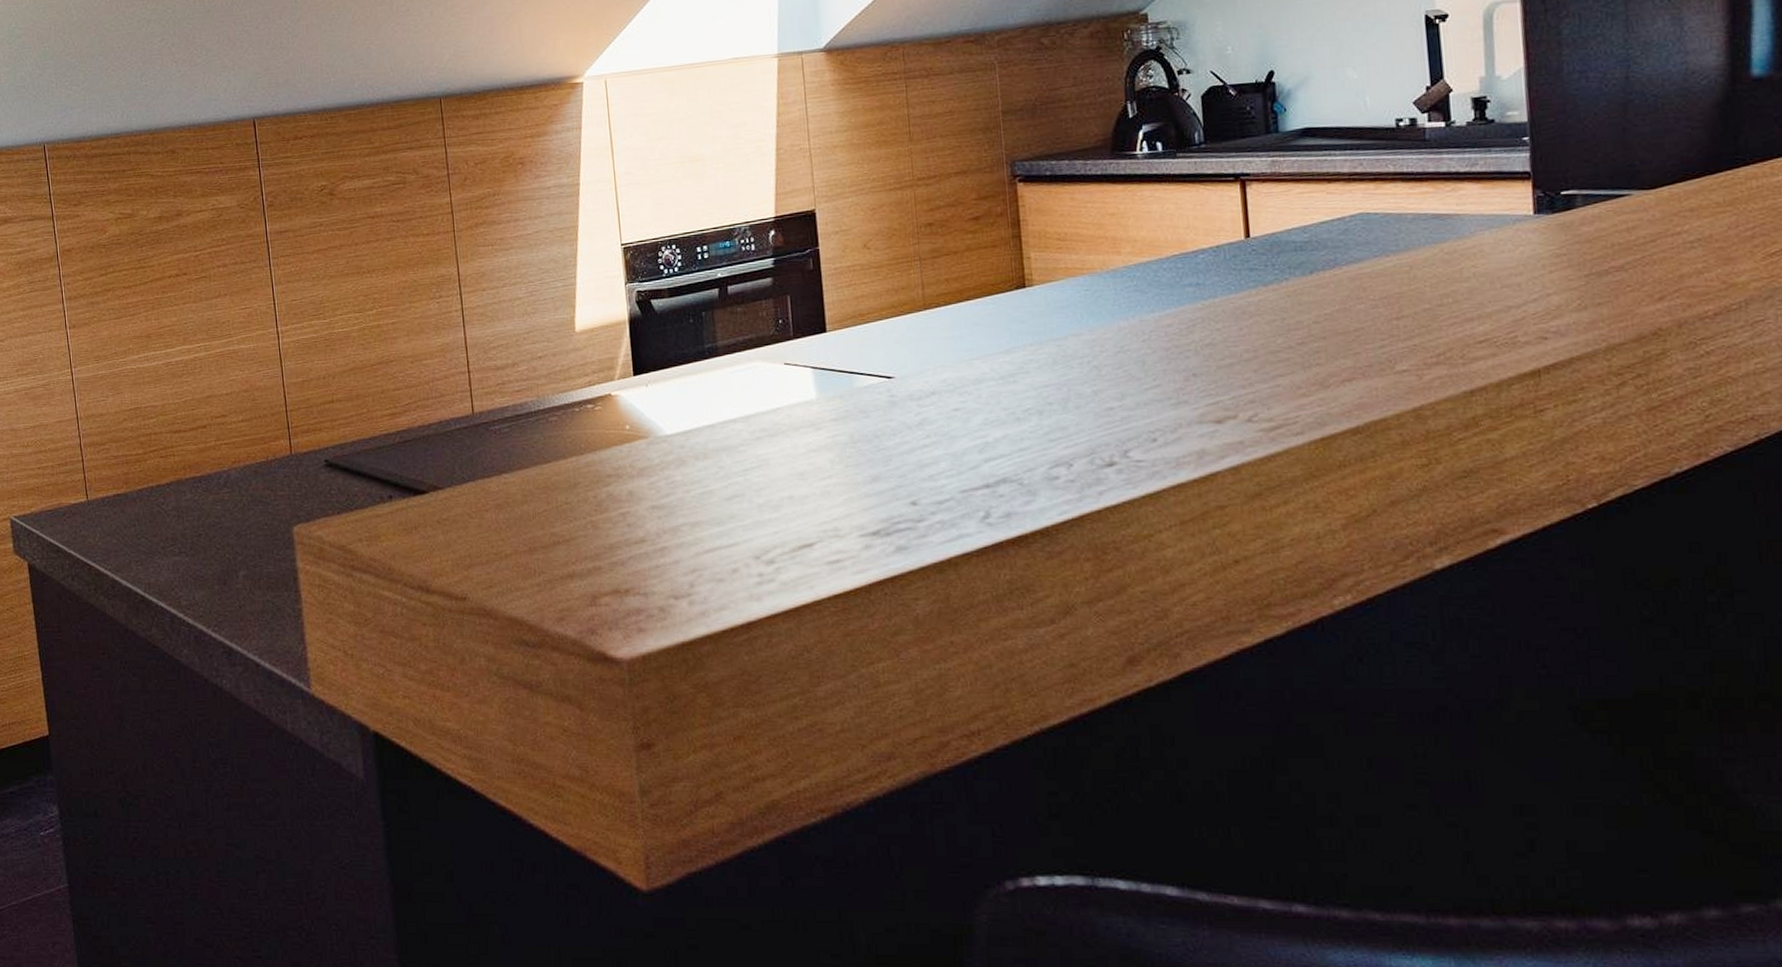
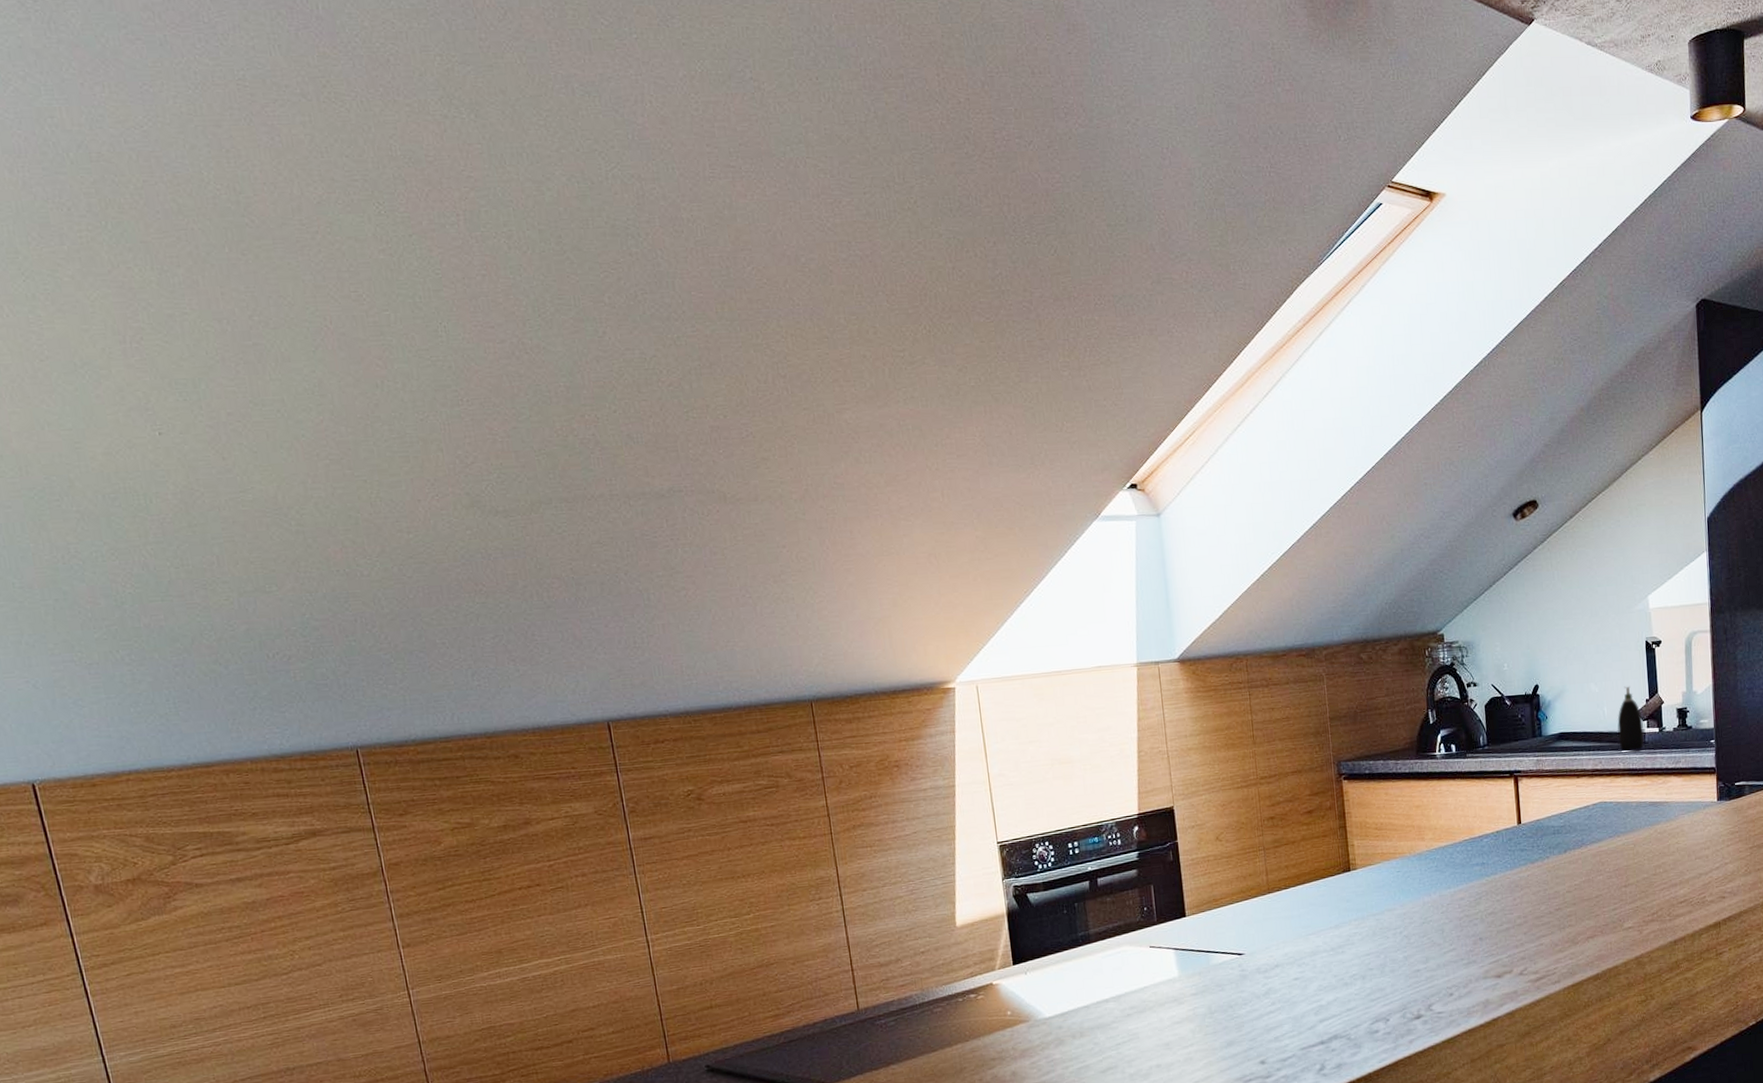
soap dispenser: none [1385,70,1424,152] -> present [1617,686,1645,752]

